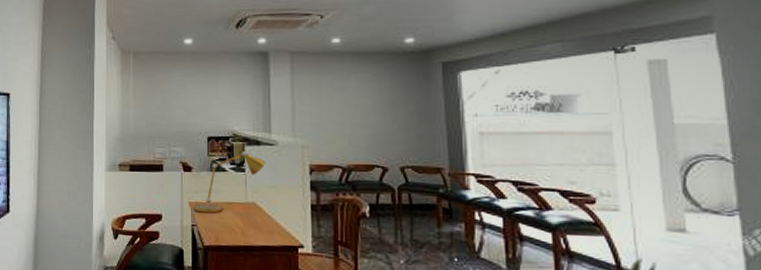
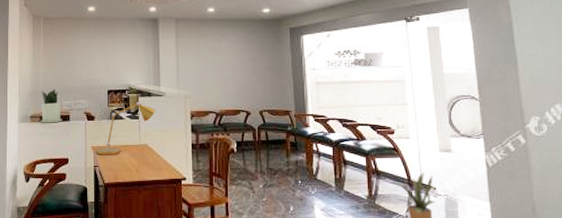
planter: none [130,134,155,173] -> present [40,89,63,123]

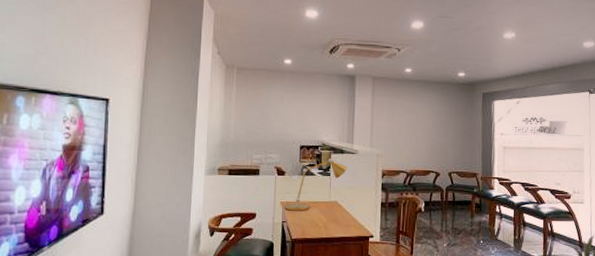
planter: present [40,89,63,123] -> none [228,142,252,177]

